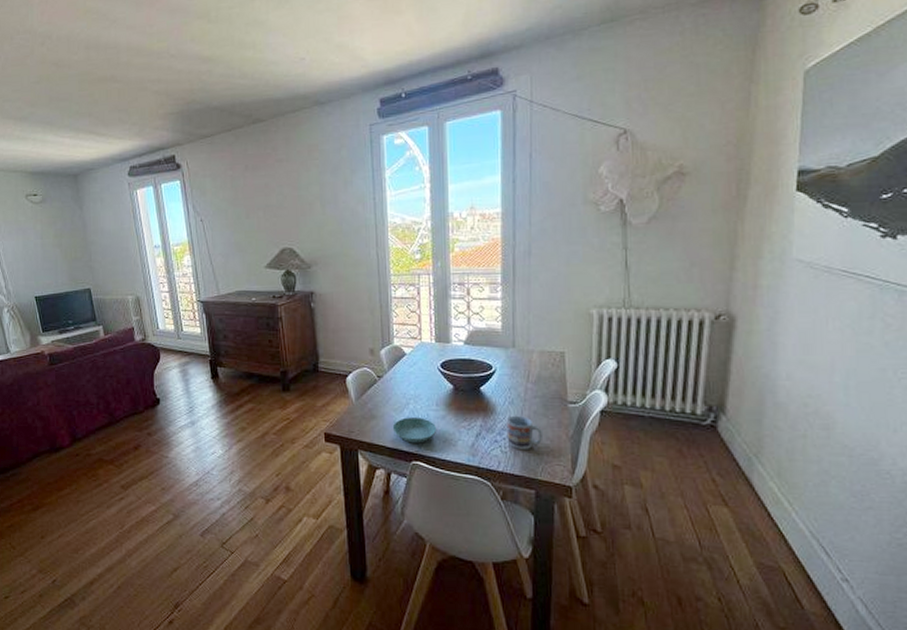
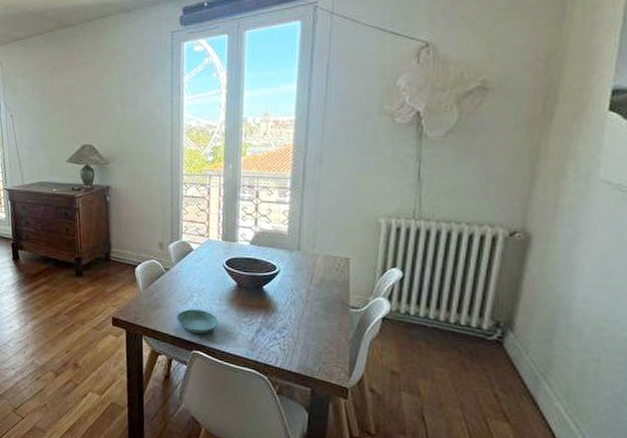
cup: present [506,415,544,450] -> none [286,315,323,350]

